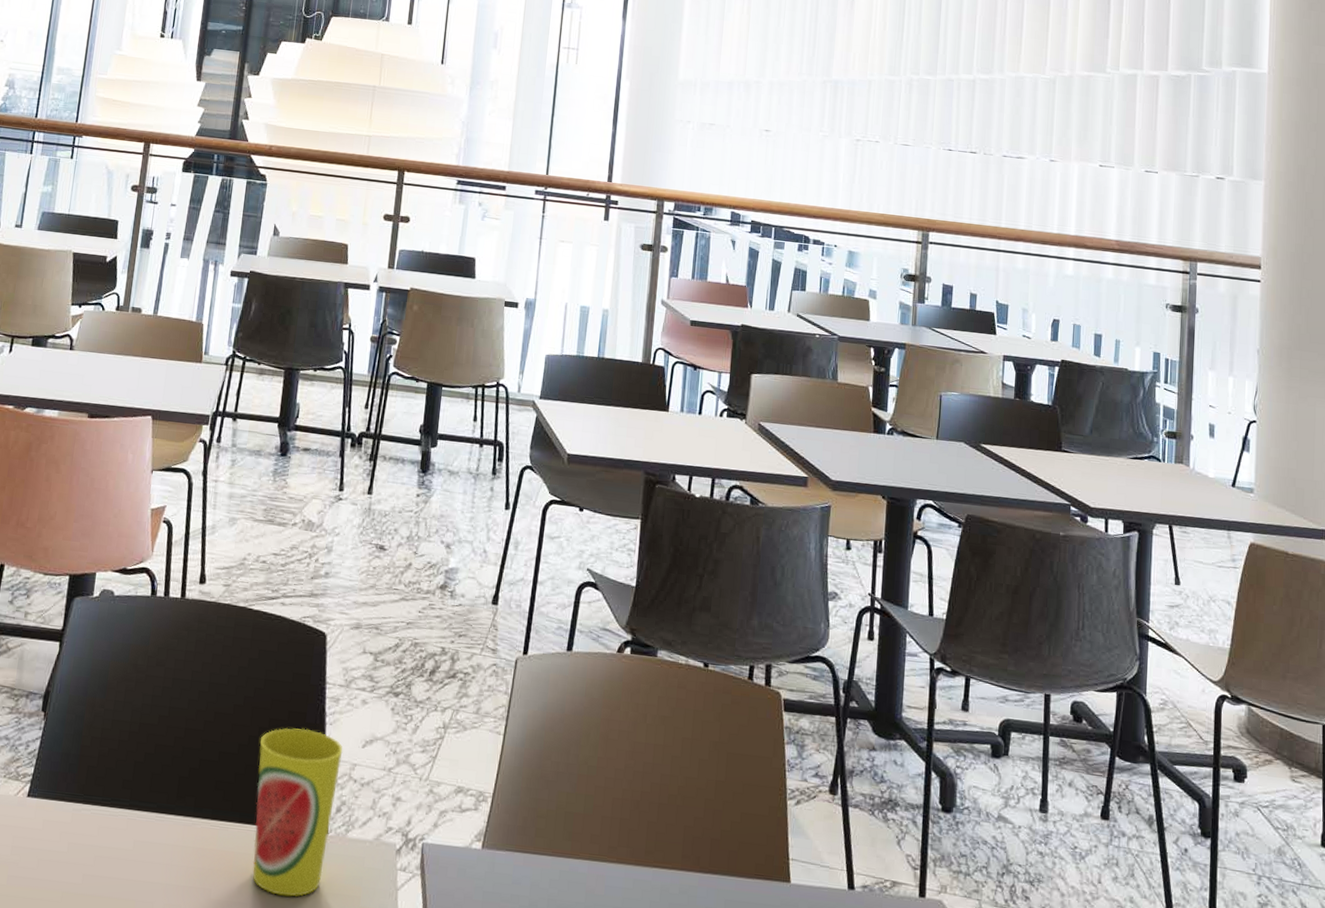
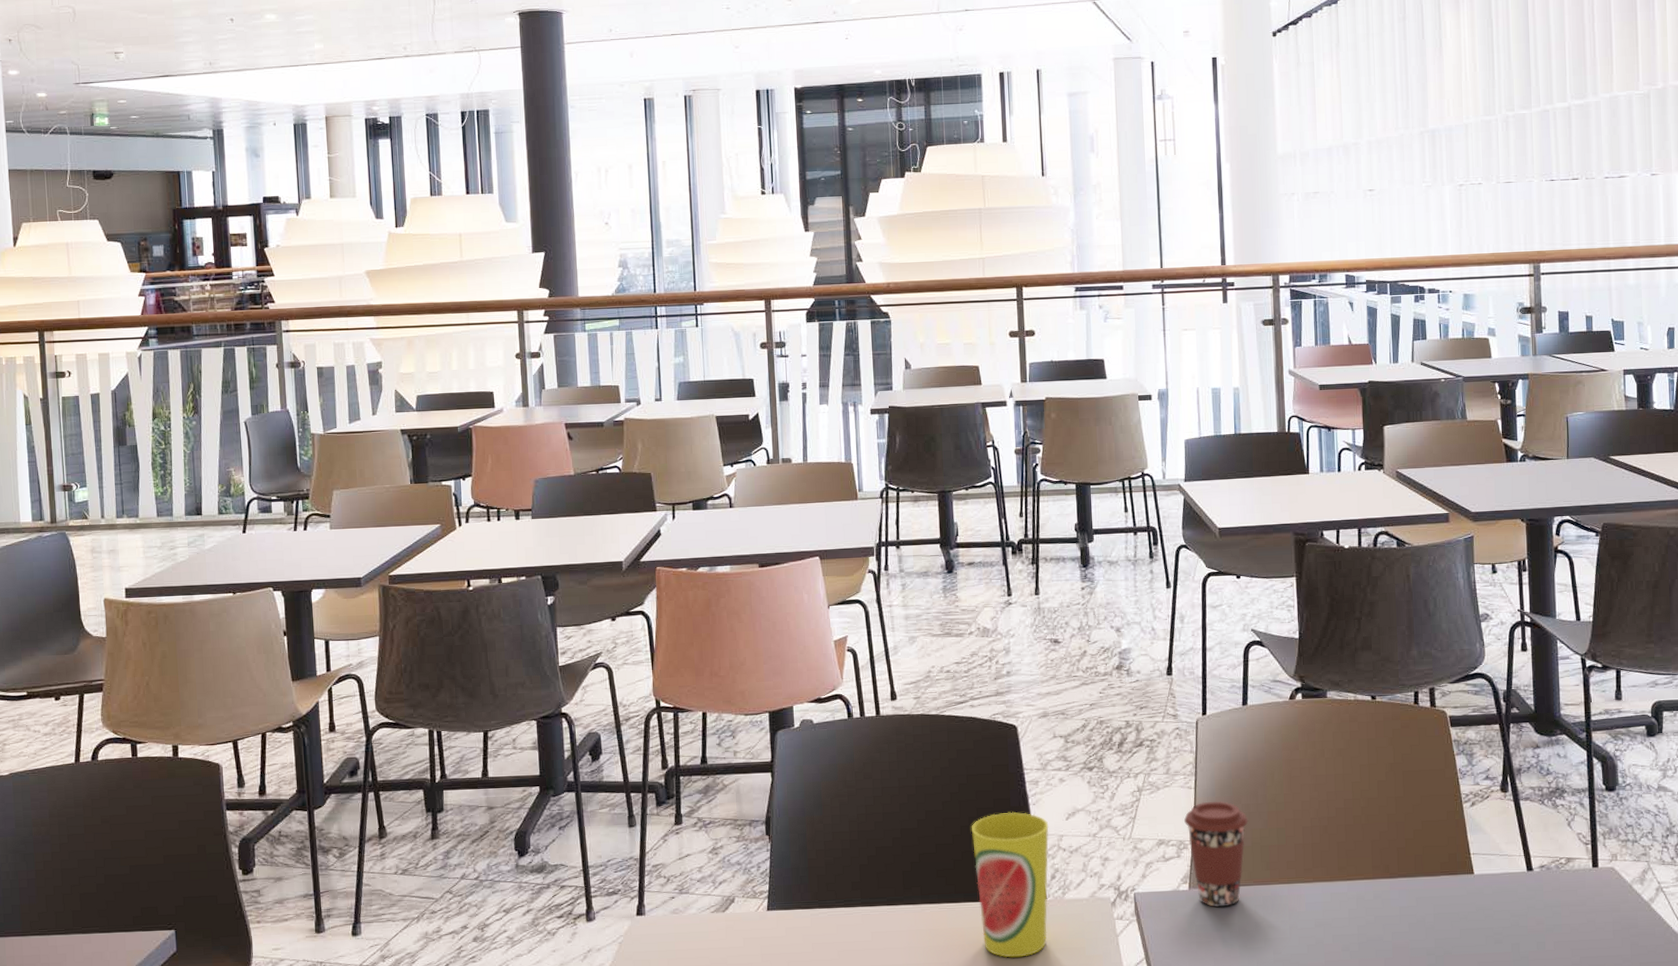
coffee cup: none [488,751,556,876] -> present [1184,801,1249,907]

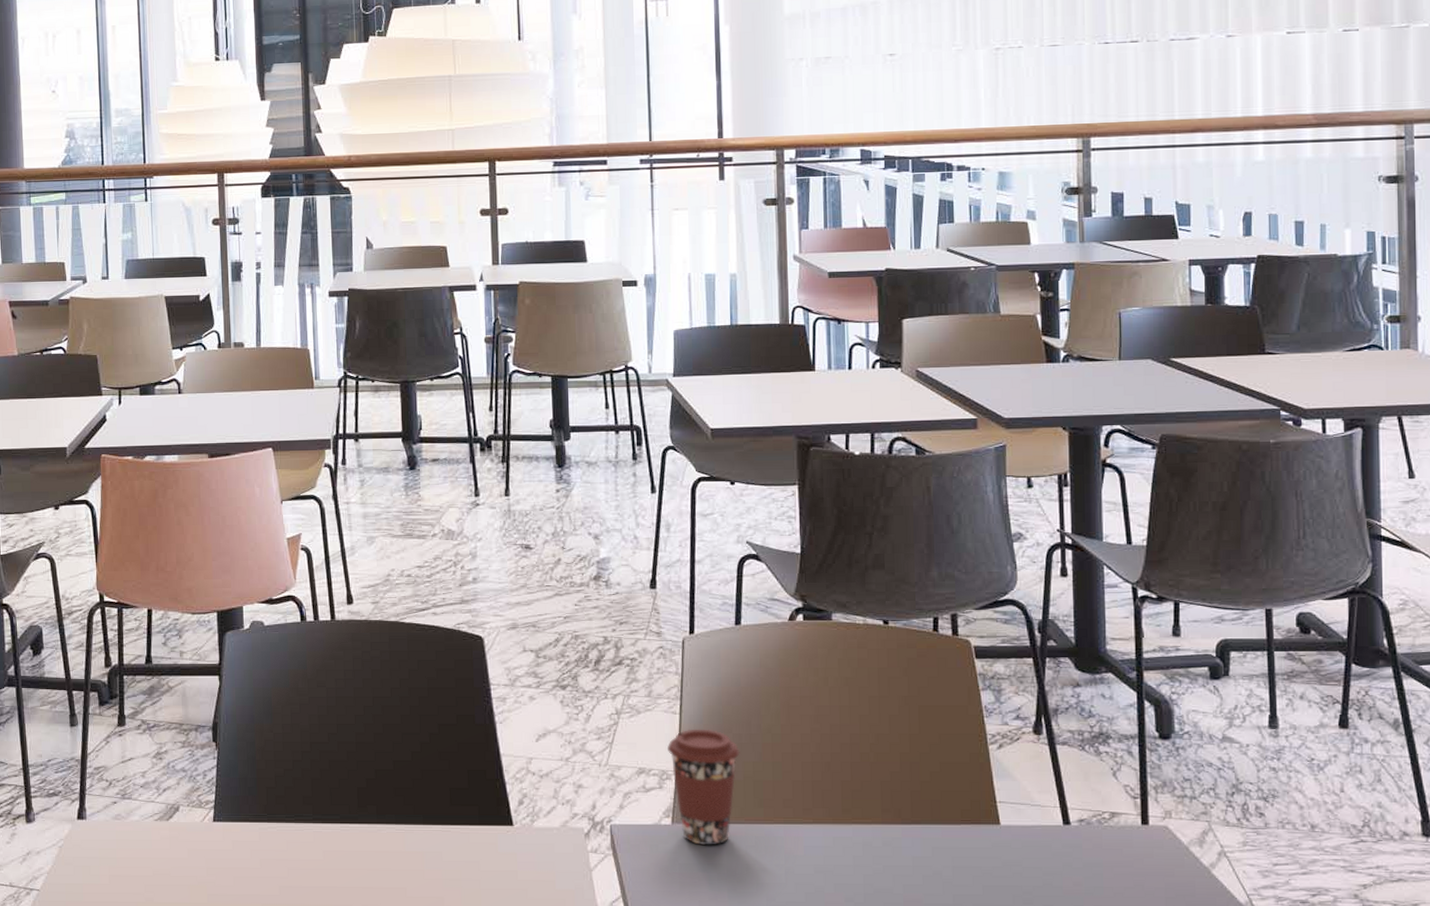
cup: present [971,812,1049,958] -> none [432,730,517,887]

